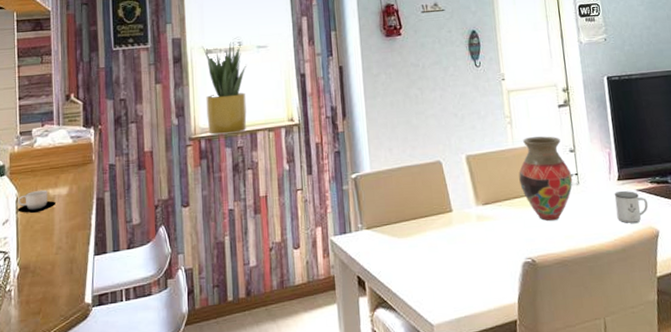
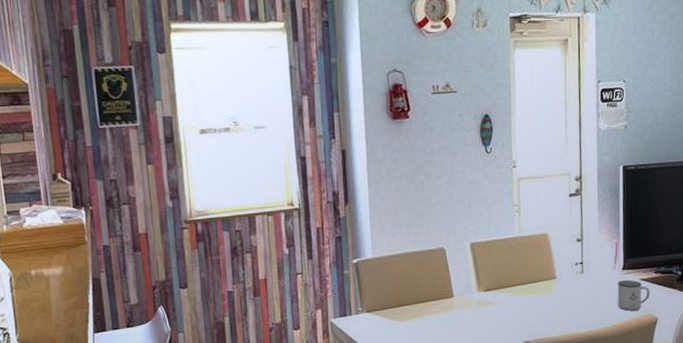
cup: present [18,189,56,213] -> none [11,269,51,292]
planter: present [202,42,247,135] -> none [195,121,245,218]
vase: present [518,136,573,221] -> none [523,225,577,307]

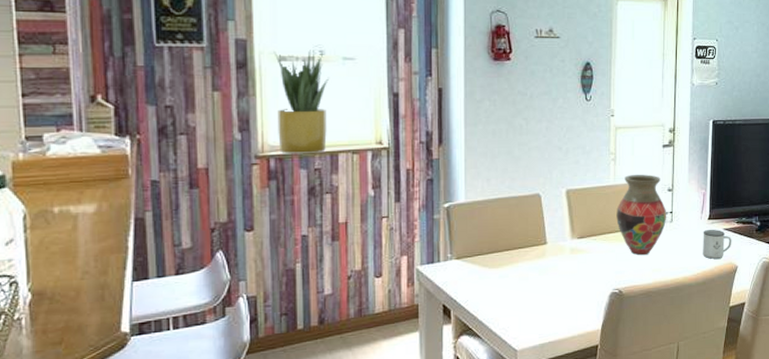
planter: none [195,121,245,218] -> present [273,50,329,155]
vase: none [523,225,577,307] -> present [616,175,667,255]

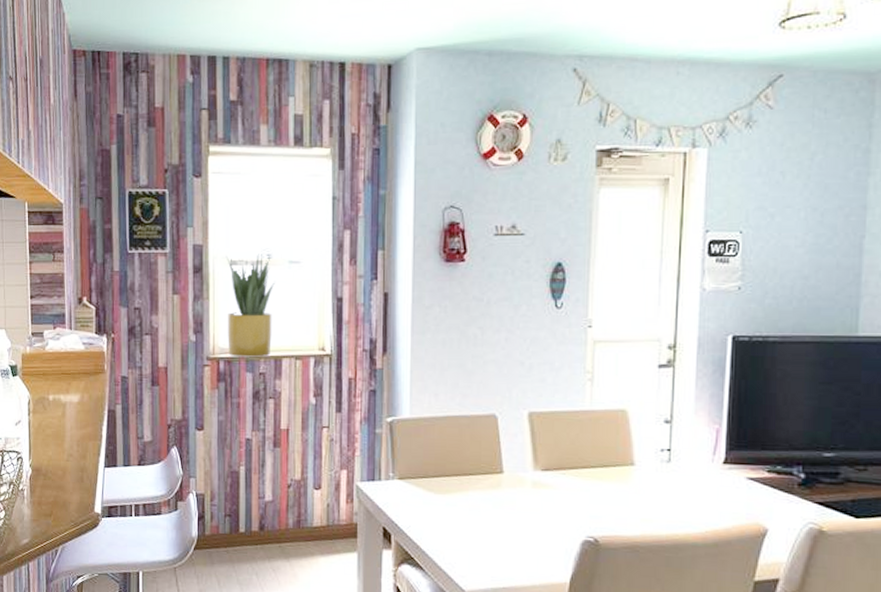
vase: present [616,175,667,255] -> none [592,399,663,499]
mug: present [703,230,732,259] -> none [714,477,760,516]

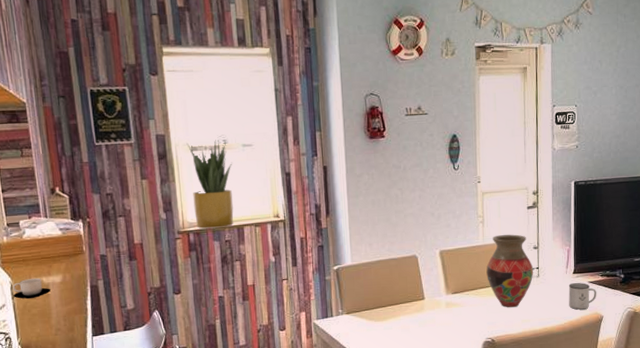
cup: none [30,394,67,417] -> present [12,277,51,299]
vase: none [592,399,663,499] -> present [486,234,534,307]
mug: none [714,477,760,516] -> present [568,283,597,310]

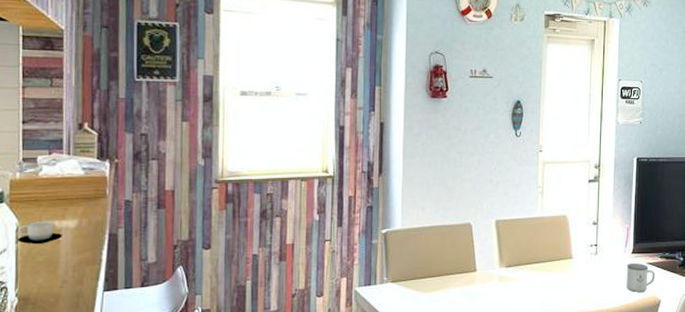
planter: present [186,139,234,229] -> none [236,86,283,180]
vase: present [486,234,534,307] -> none [543,208,592,285]

